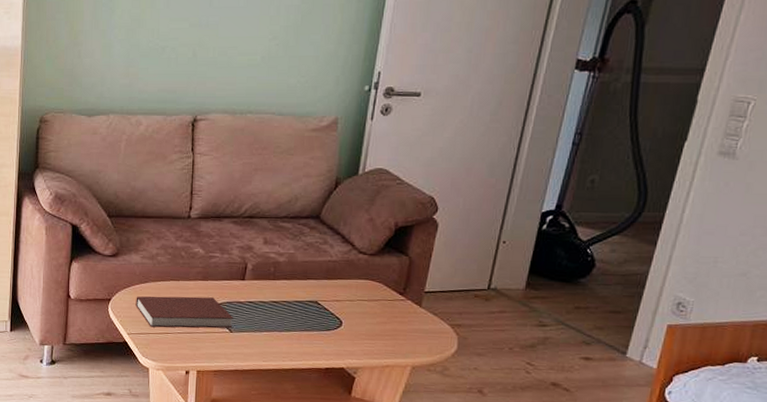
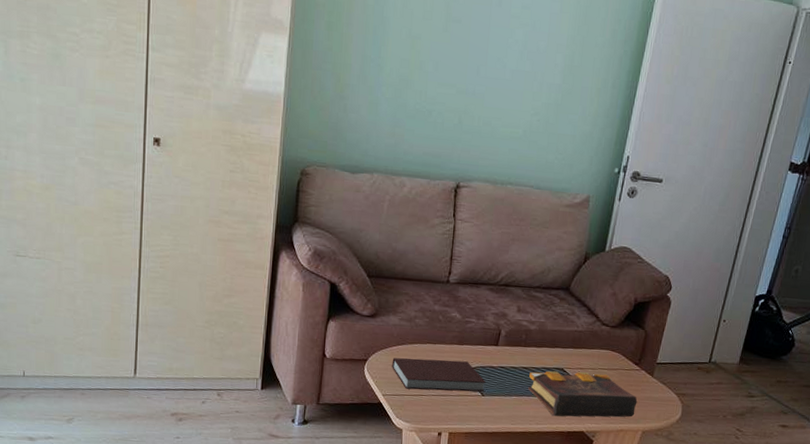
book: none [279,304,404,353] -> present [528,370,638,417]

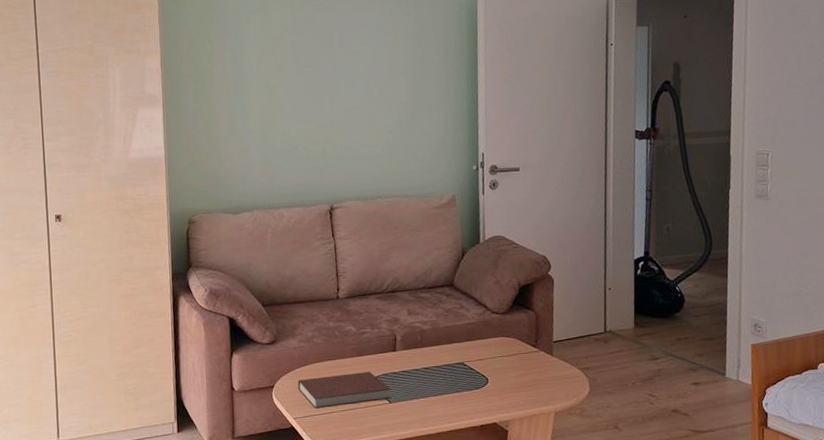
book: present [528,370,638,417] -> none [431,361,543,412]

